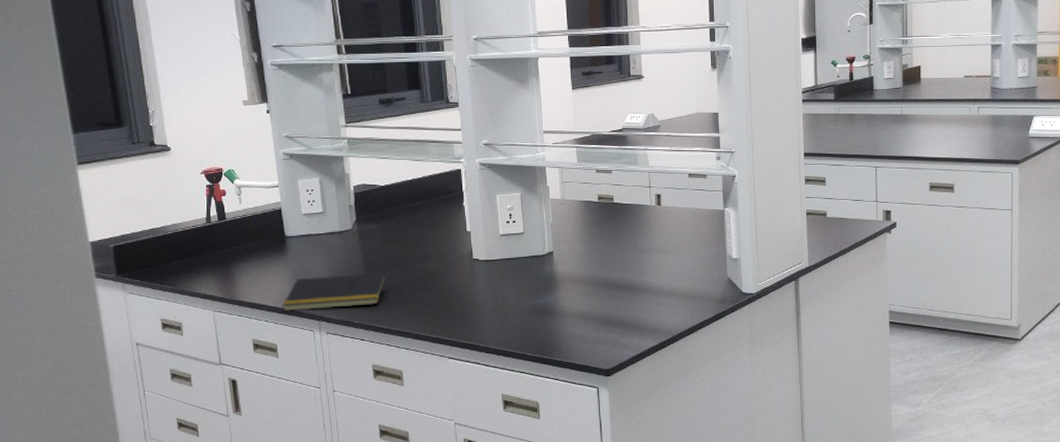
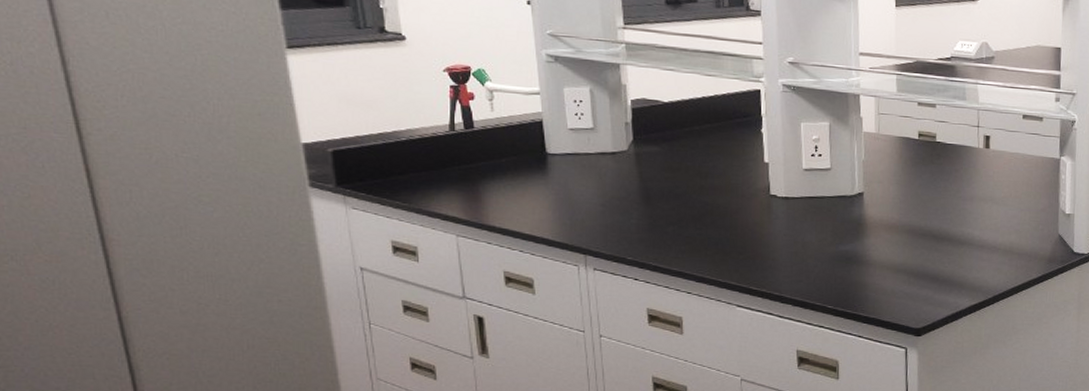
notepad: present [282,273,386,312] -> none [541,202,667,242]

